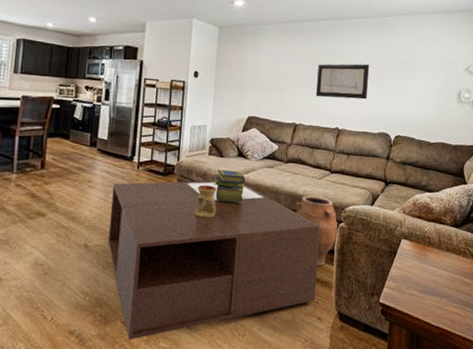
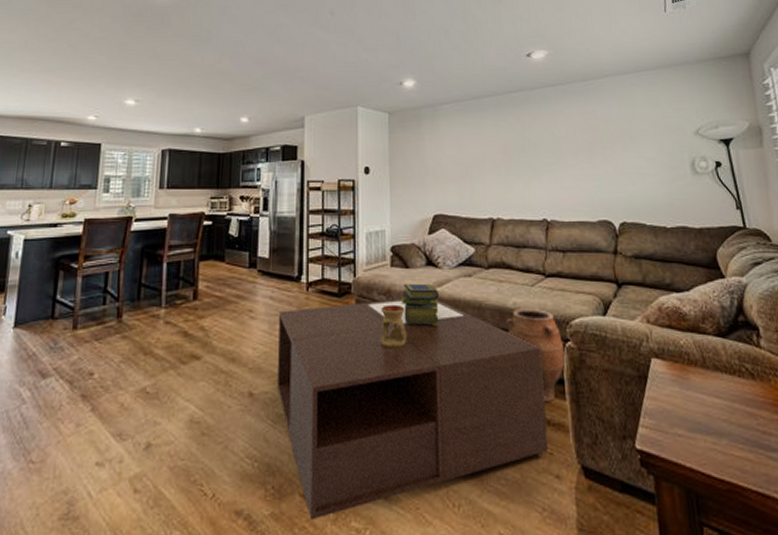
wall art: present [315,64,370,100] -> none [511,139,577,184]

